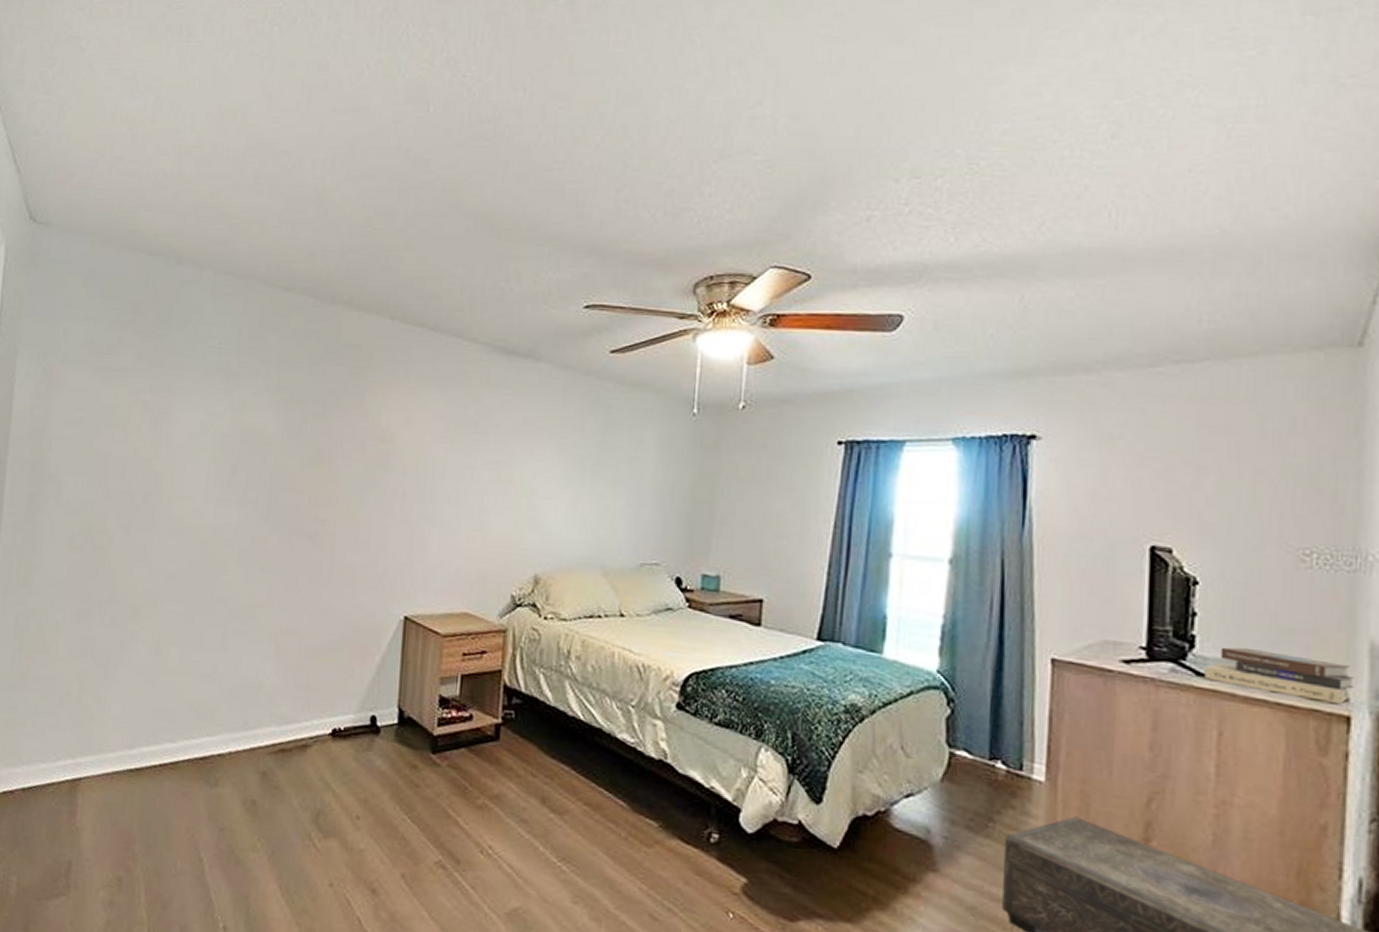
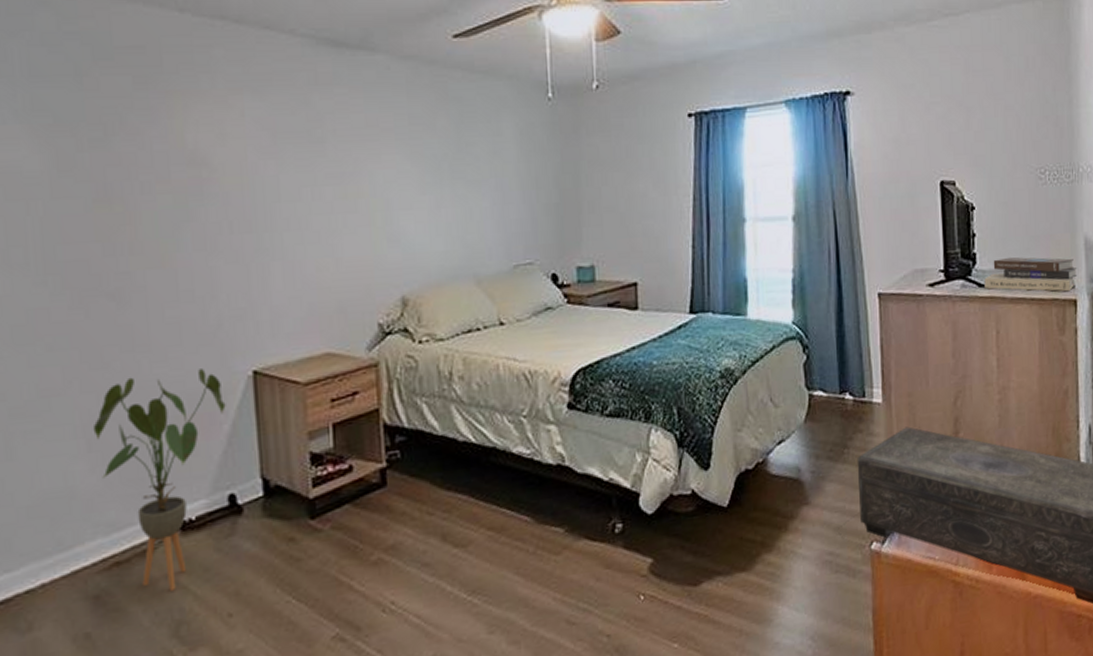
house plant: none [281,603,380,784] -> present [92,369,226,591]

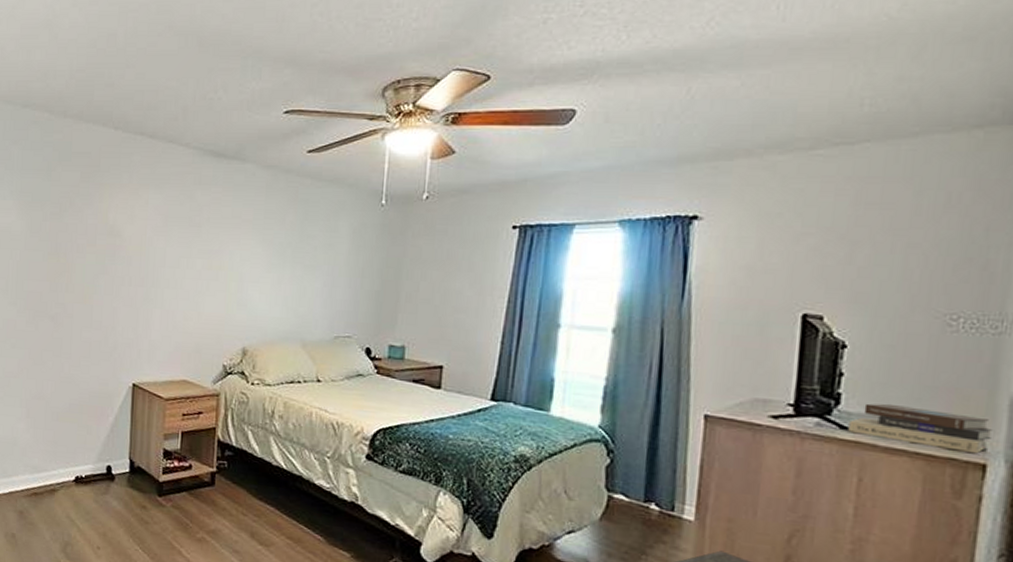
house plant: present [92,369,226,591] -> none [31,373,113,521]

